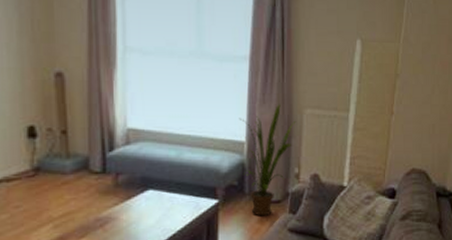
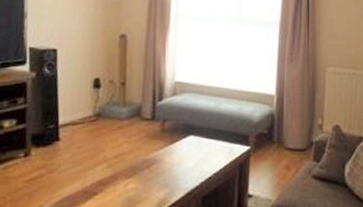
house plant: present [239,104,296,216] -> none [270,63,320,163]

